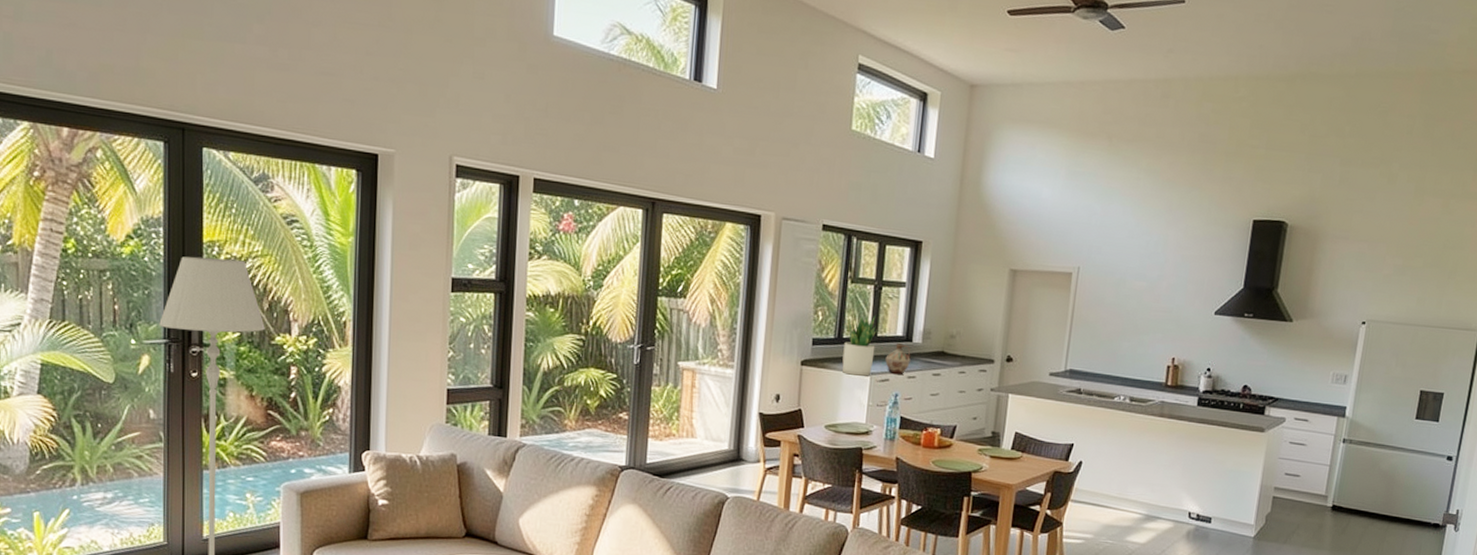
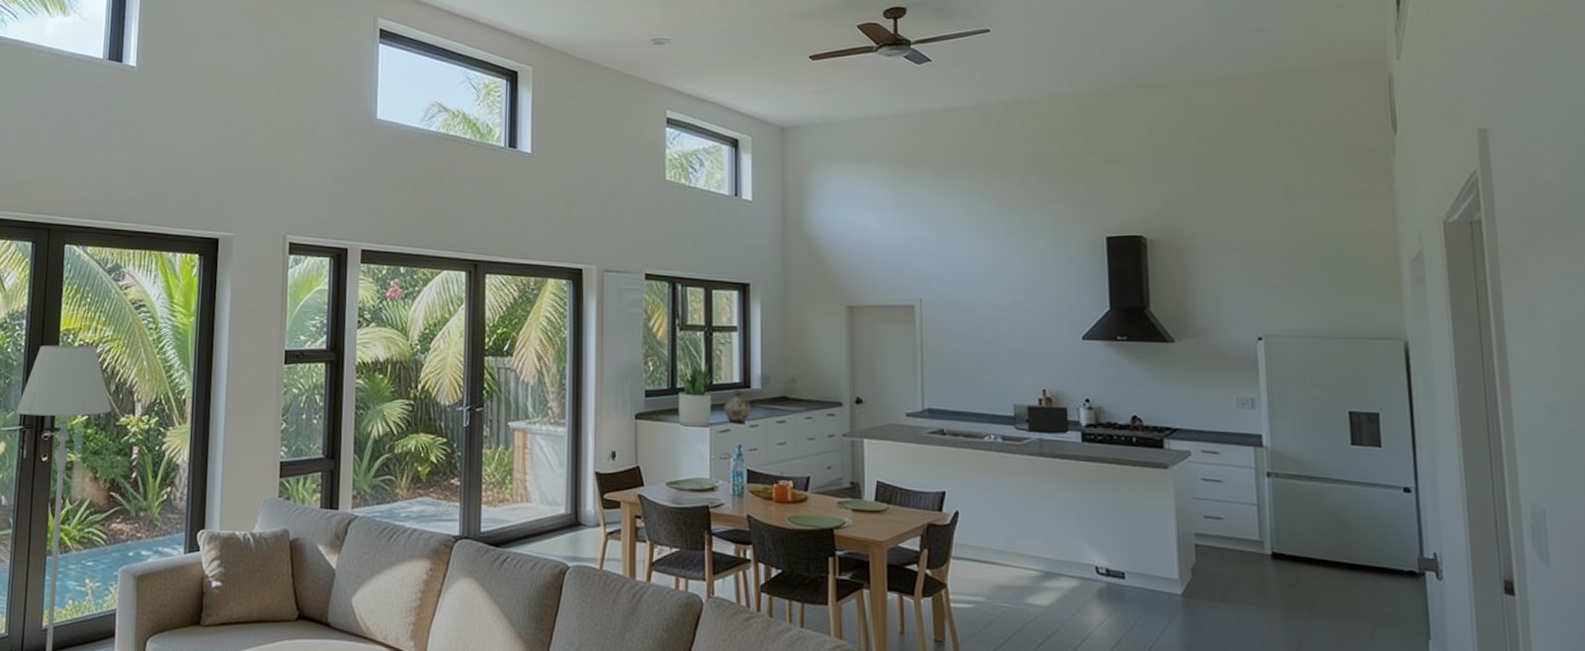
toaster: none [1141,369,1191,399] -> present [1012,404,1069,434]

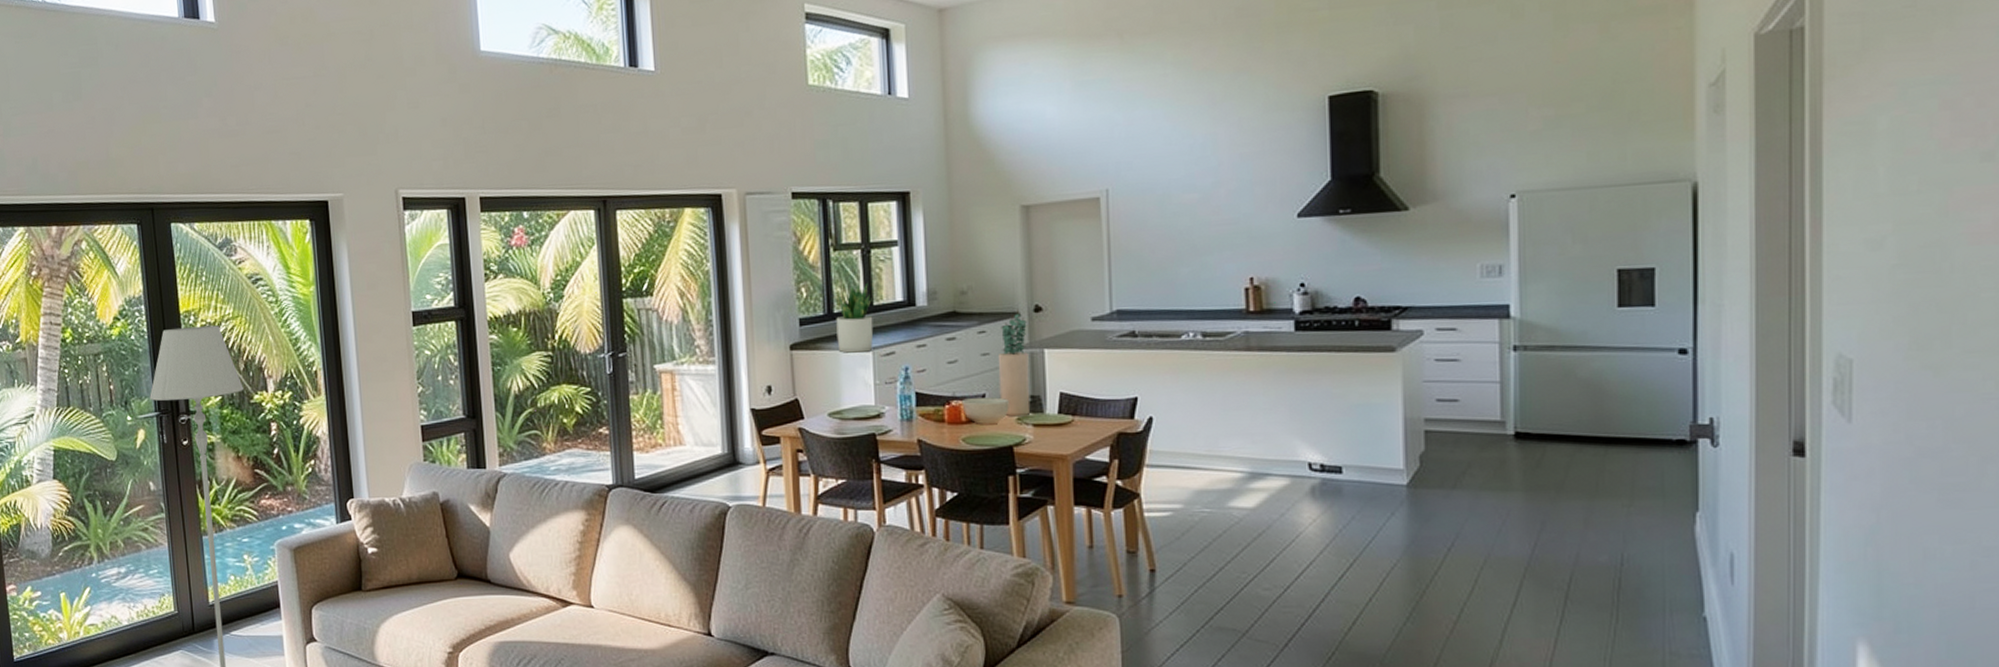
ceramic jug: present [724,389,751,424] -> none [887,308,917,346]
bowl: none [788,479,831,507] -> present [961,397,1009,425]
vase: none [822,399,850,501] -> present [997,309,1031,417]
toaster: present [1012,404,1069,434] -> none [1214,293,1280,327]

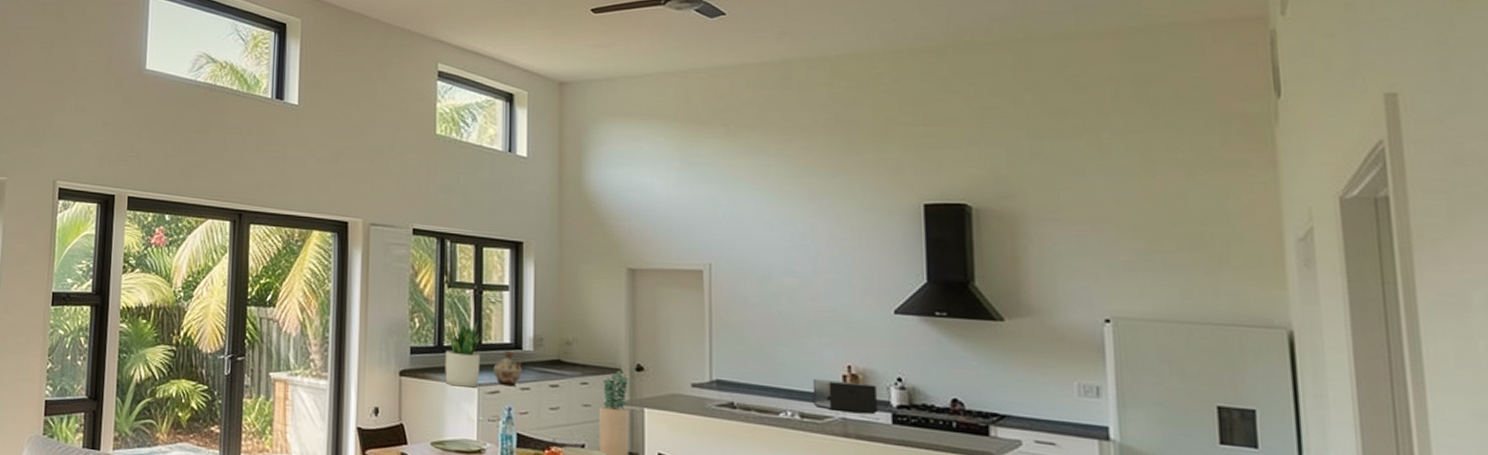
ceramic jug: none [887,308,917,346] -> present [493,350,522,387]
toaster: none [1214,293,1280,327] -> present [812,379,877,415]

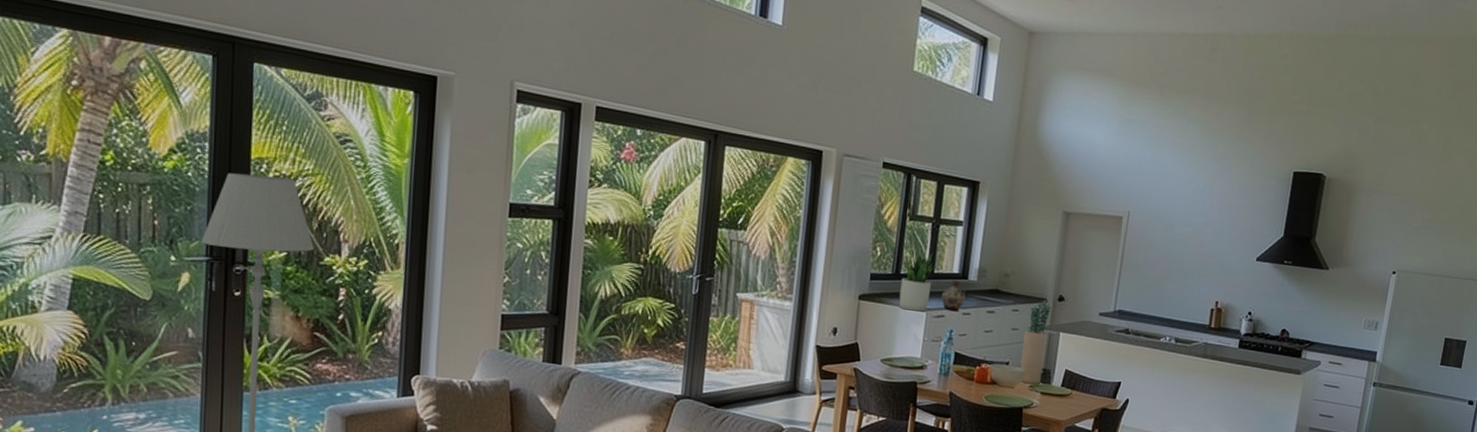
toaster: present [812,379,877,415] -> none [1186,311,1233,341]

